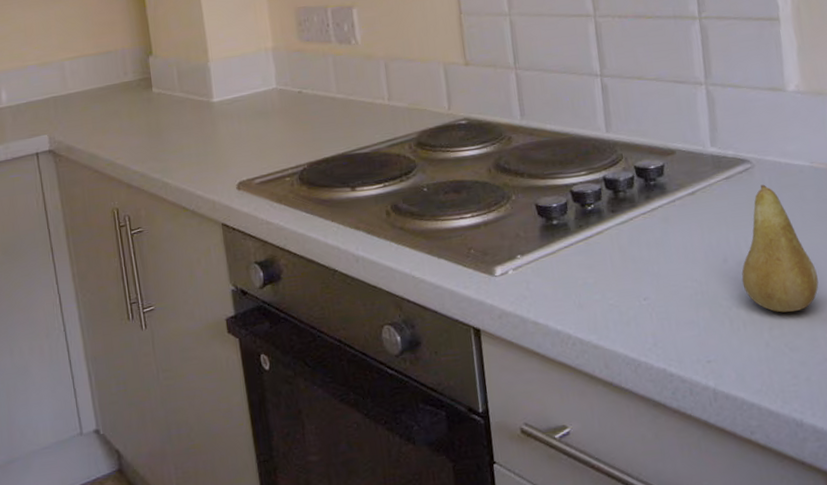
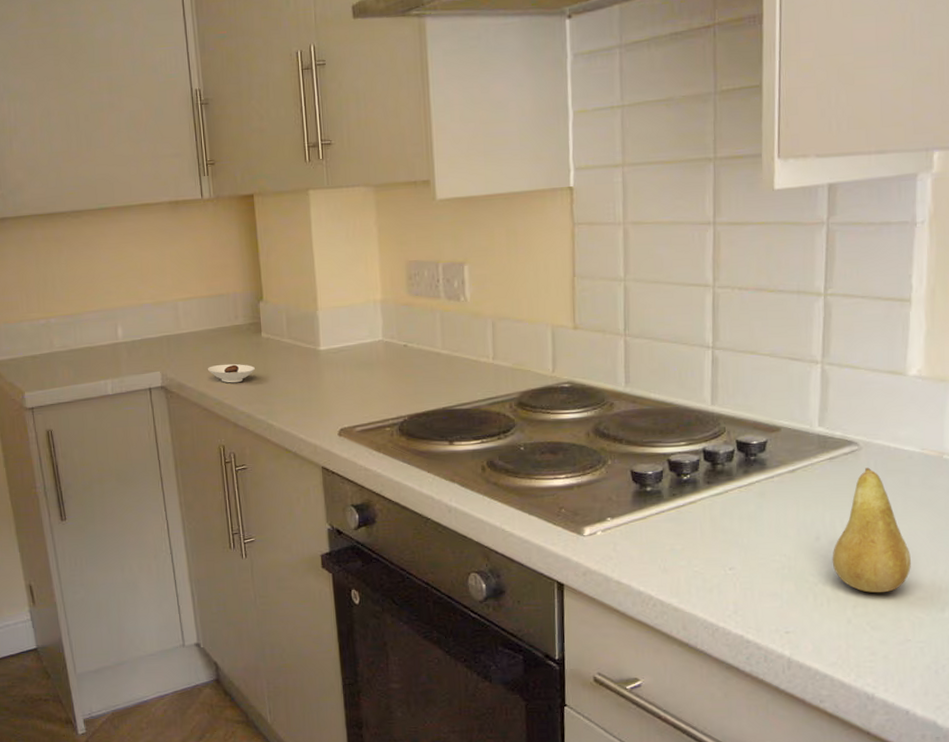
saucer: none [97,121,147,142] -> present [207,364,255,383]

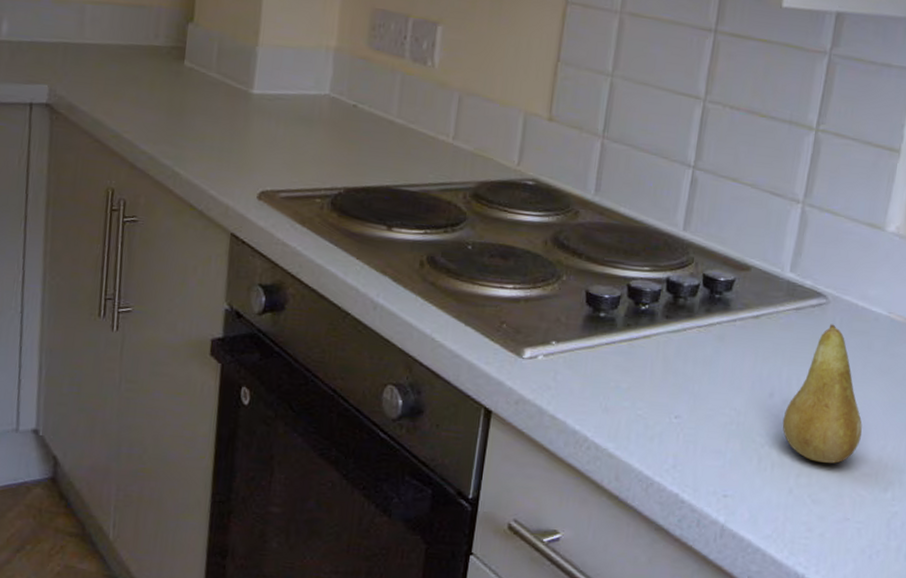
saucer: present [207,364,255,383] -> none [109,89,169,116]

